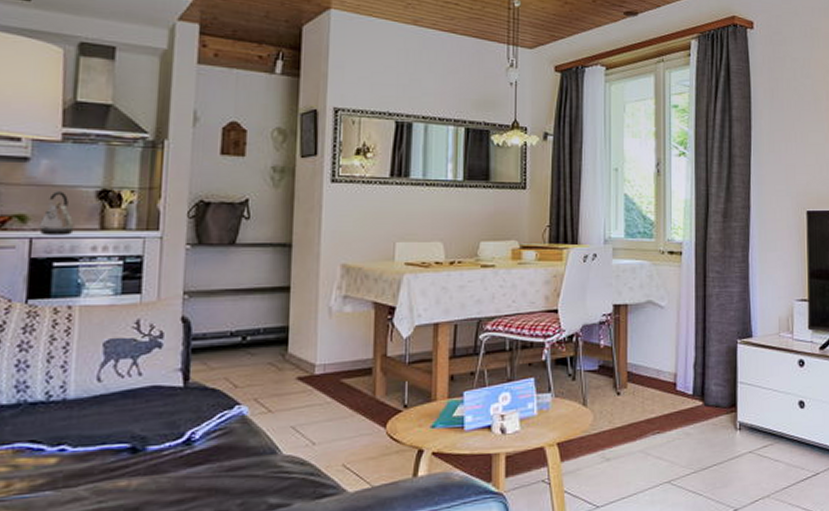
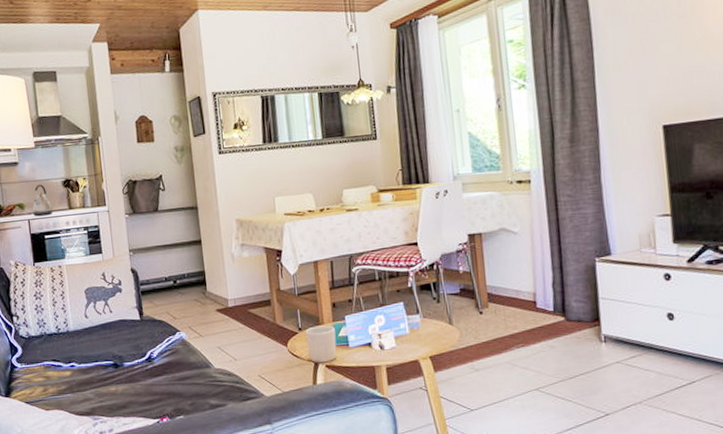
mug: none [411,402,449,450] -> present [305,325,338,363]

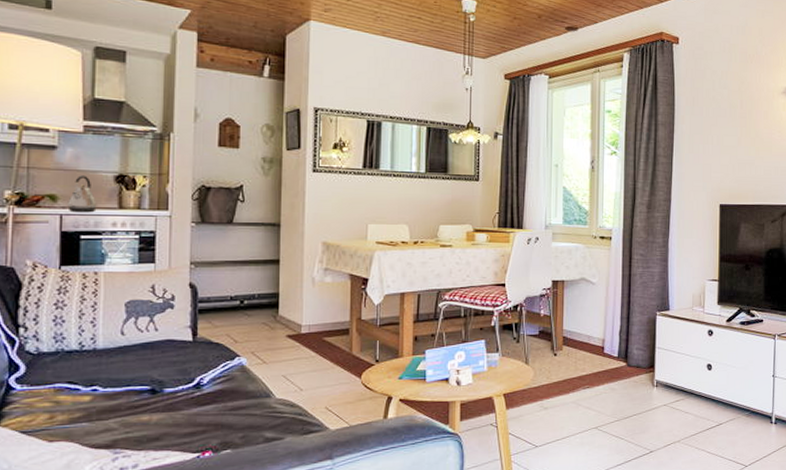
mug: present [305,325,338,363] -> none [382,358,414,397]

